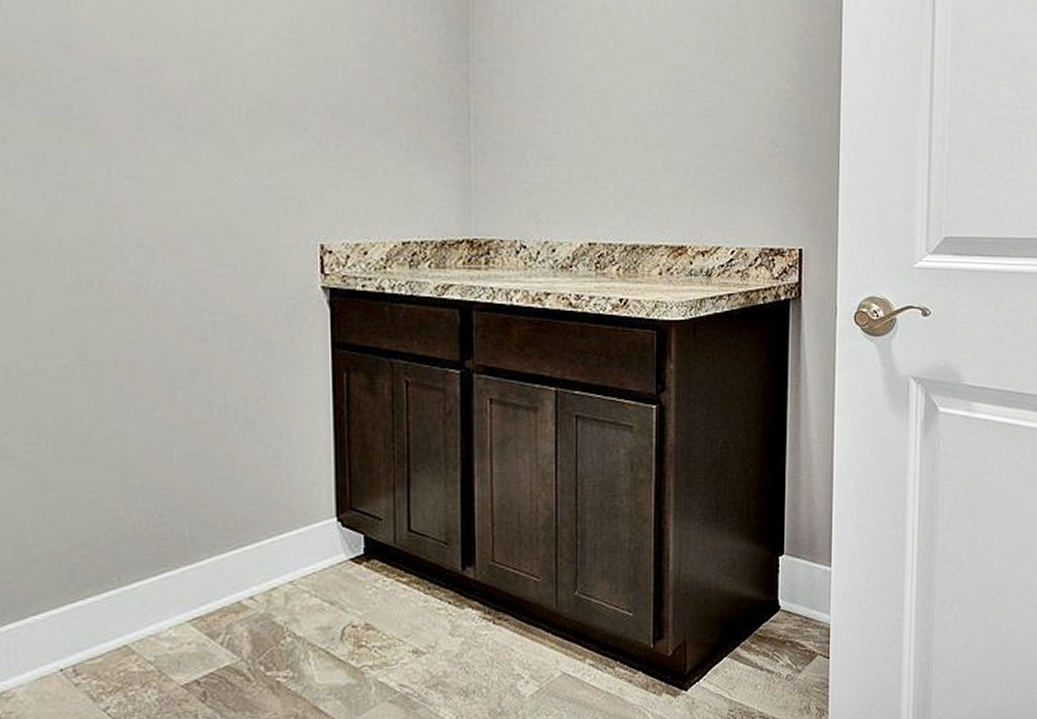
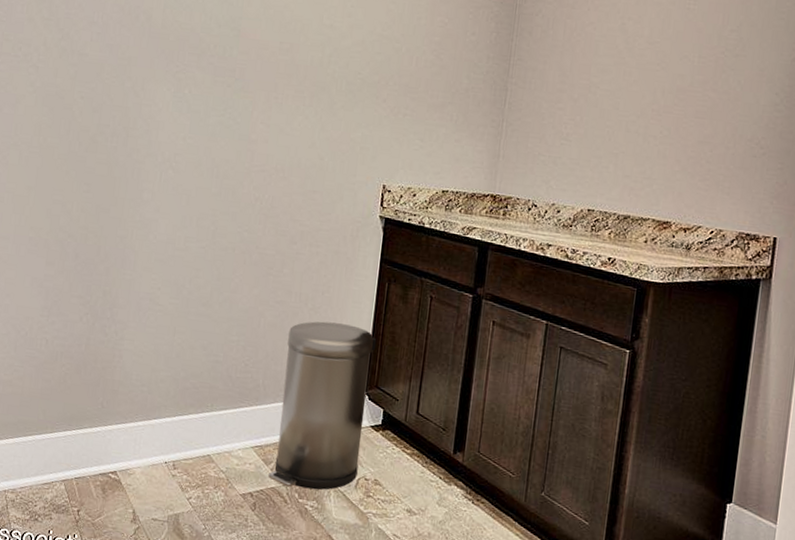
pedal bin: none [217,436,343,661] -> present [268,321,377,490]

